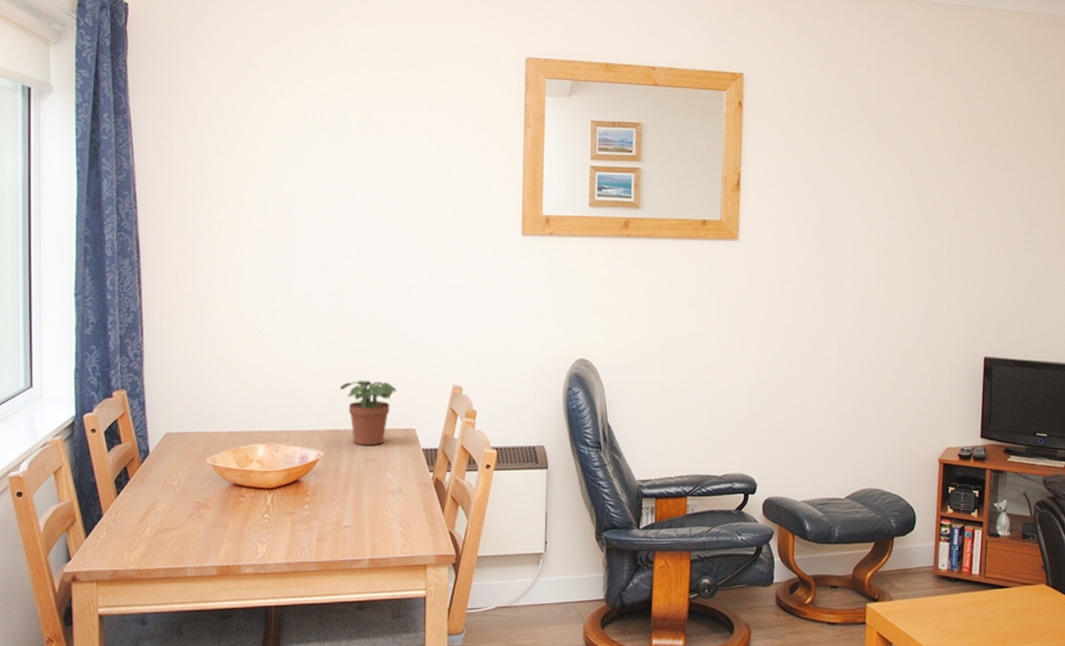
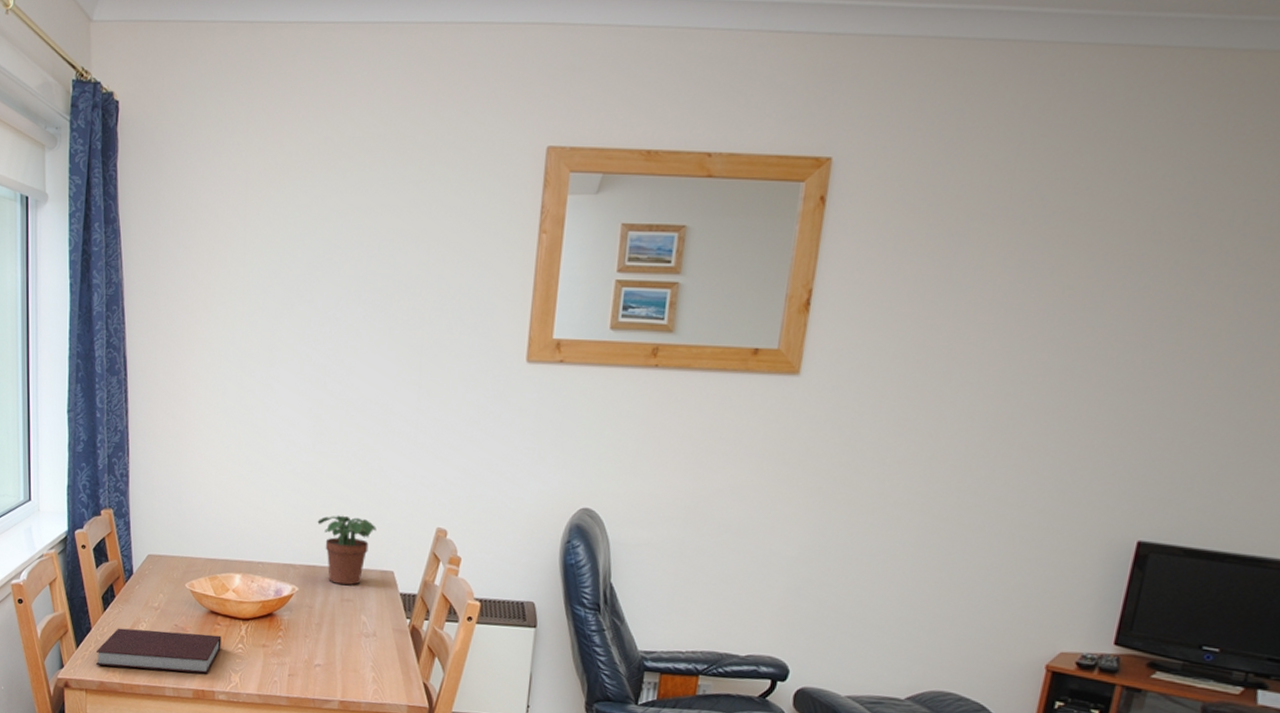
notebook: none [108,508,246,553] -> present [95,628,222,674]

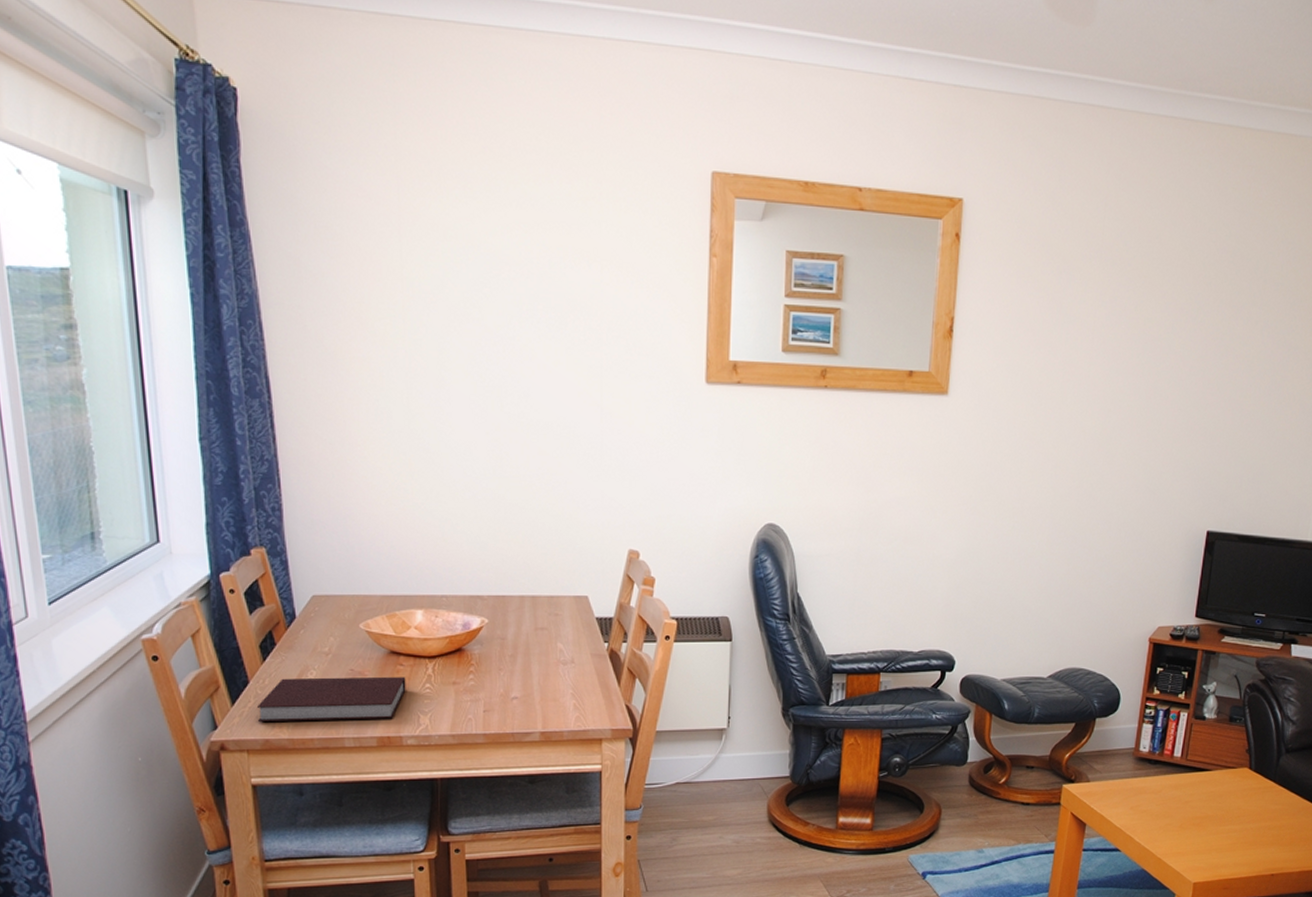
potted plant: present [317,515,376,586] -> none [504,541,567,614]

